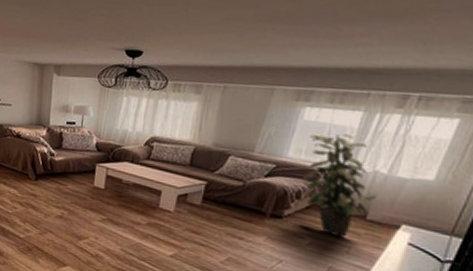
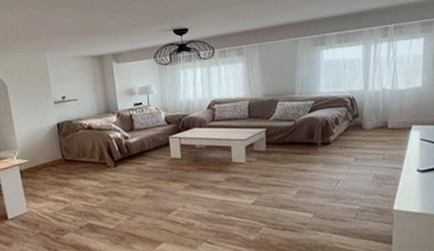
indoor plant: present [302,133,376,237] -> none [331,64,389,148]

